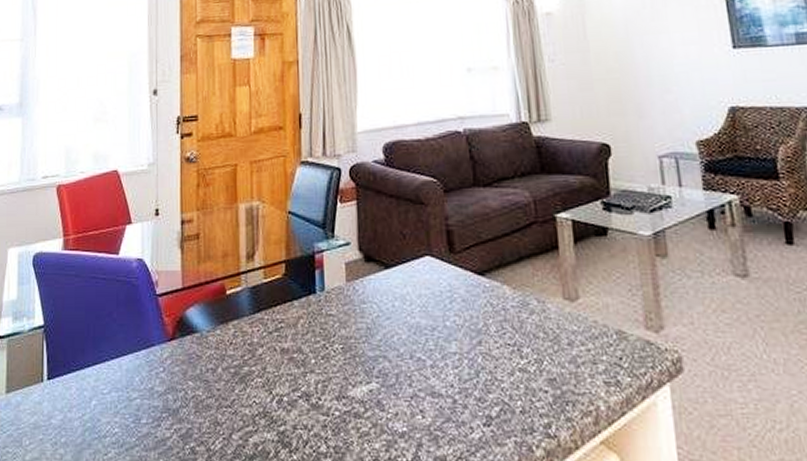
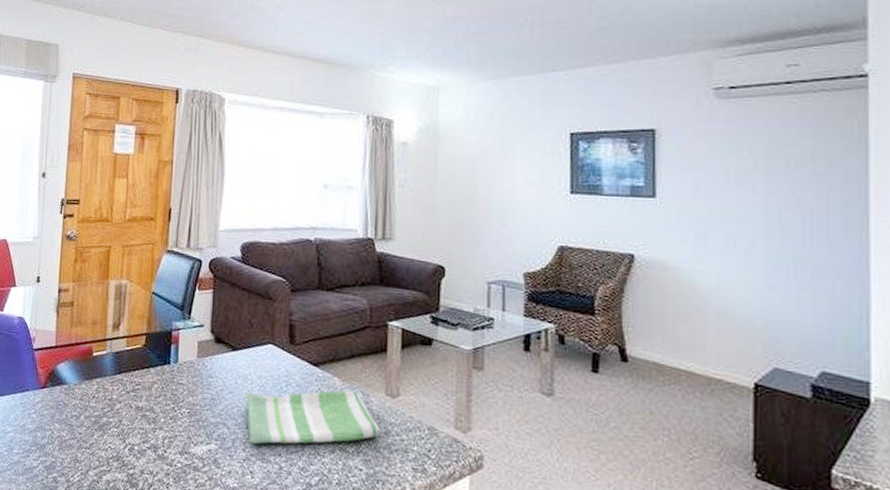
dish towel: none [406,298,563,376] -> present [246,389,380,444]

